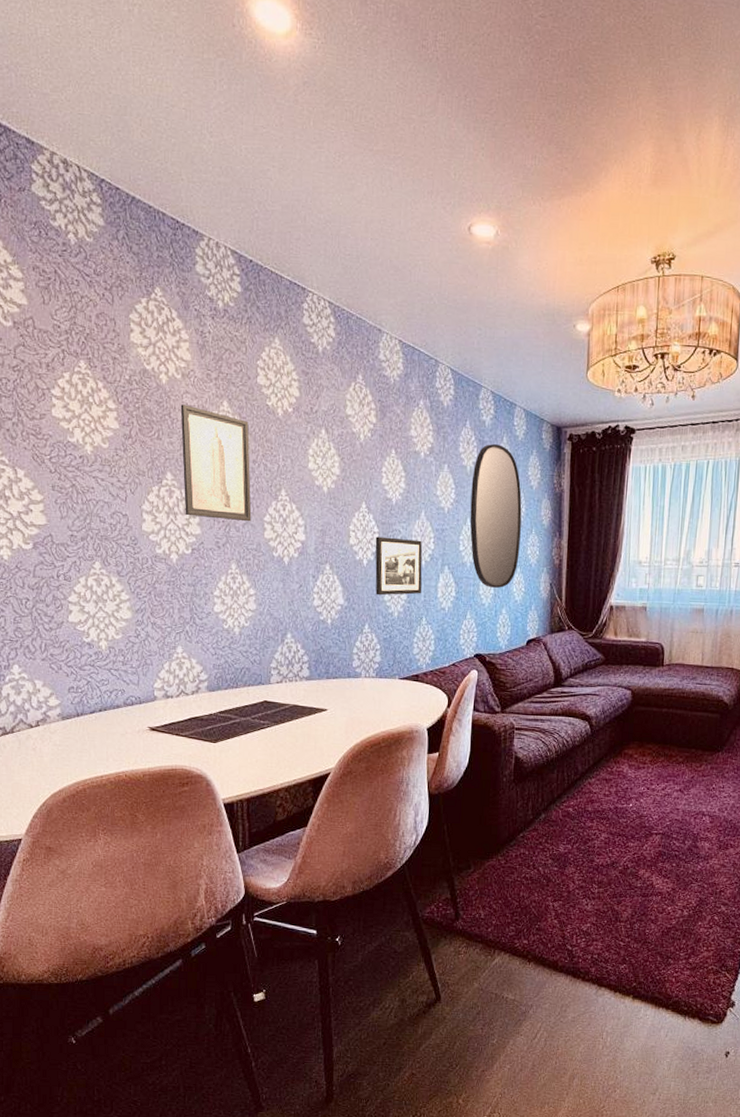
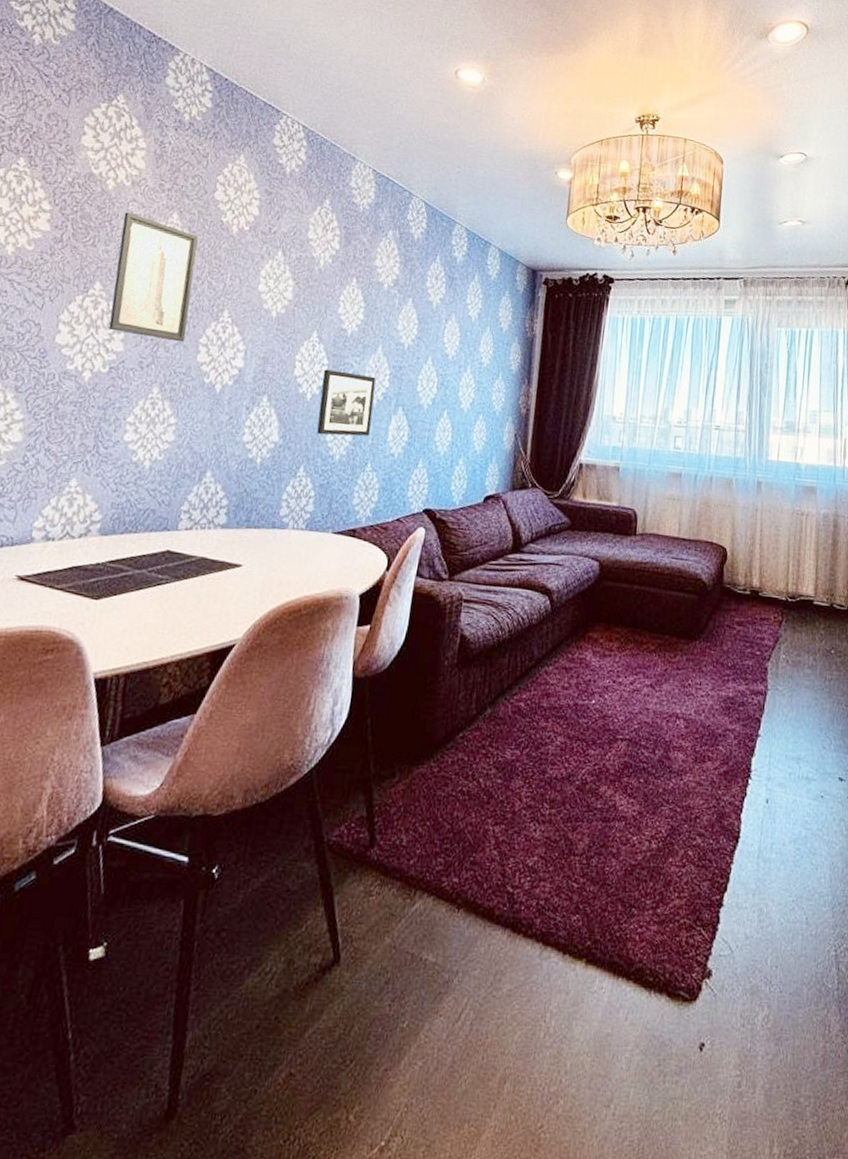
home mirror: present [469,444,522,588] -> none [430,281,490,436]

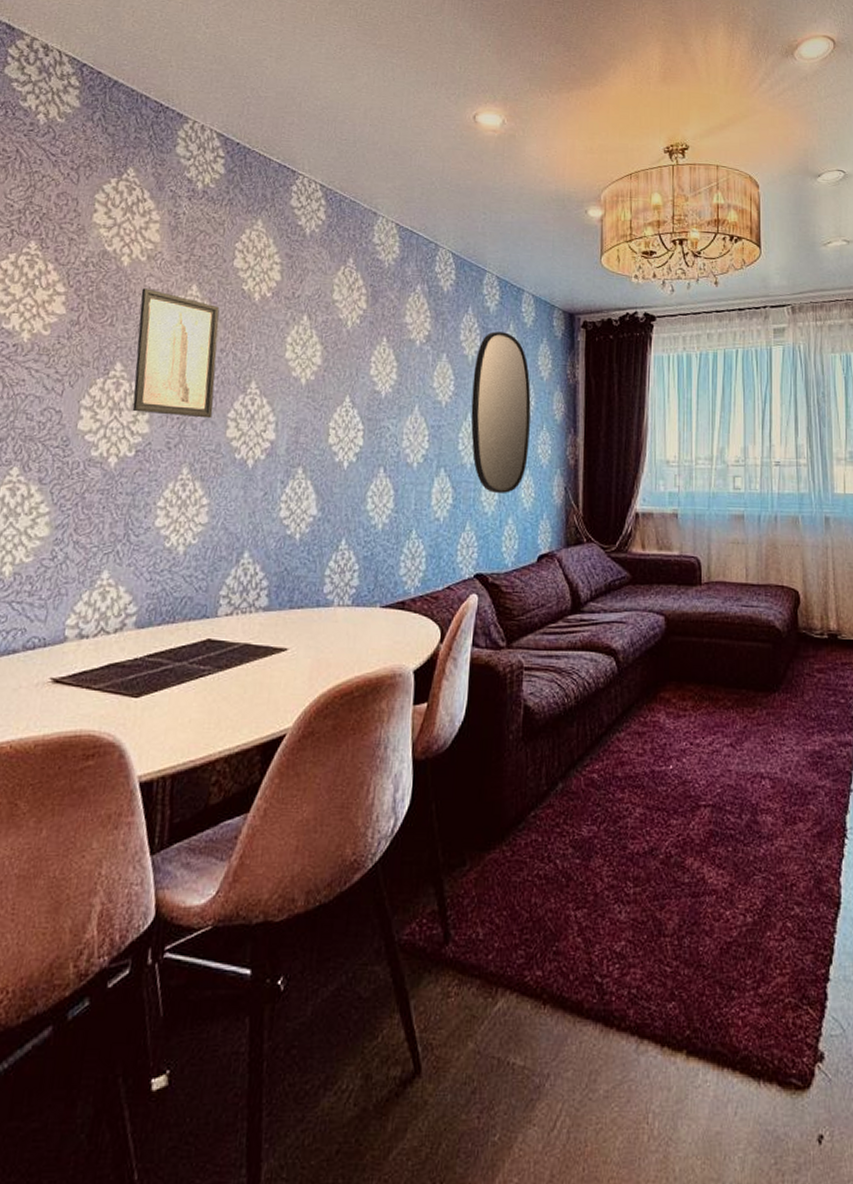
picture frame: present [316,369,376,436] -> none [356,434,415,504]
home mirror: none [430,281,490,436] -> present [470,331,531,493]

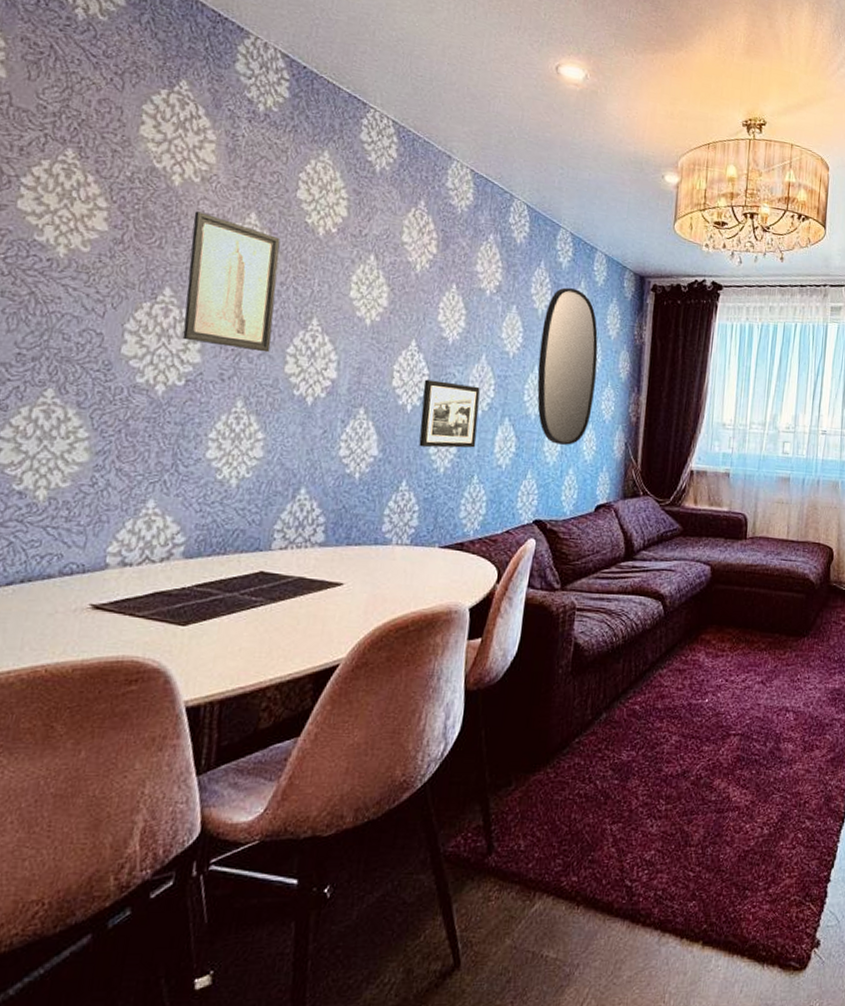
picture frame: none [356,434,415,504] -> present [418,379,480,448]

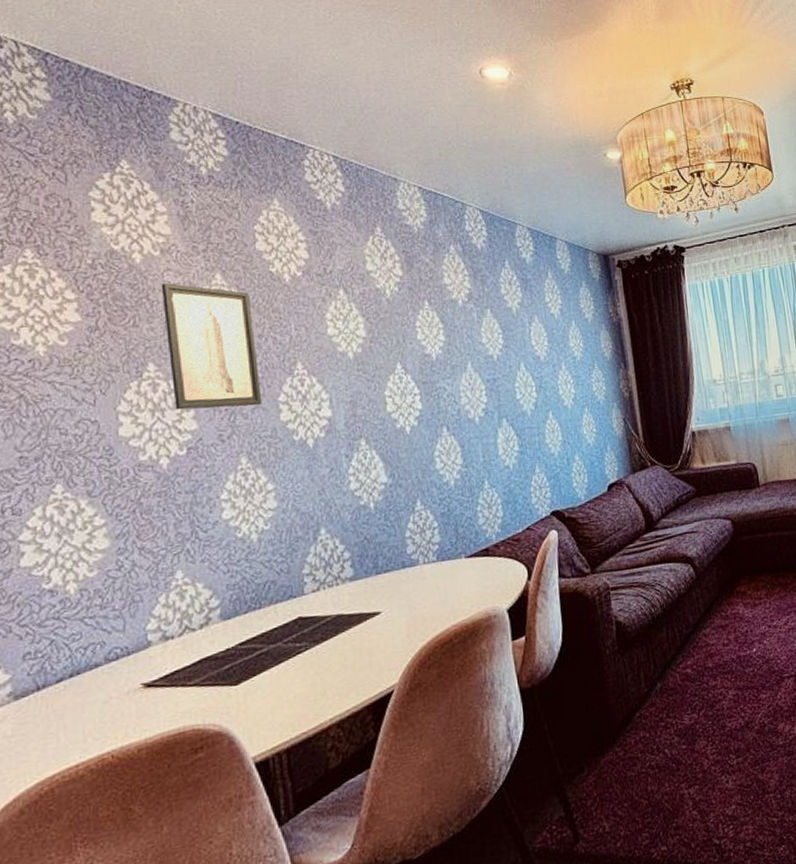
picture frame: present [418,379,480,448] -> none [417,395,480,465]
home mirror: present [537,287,598,445] -> none [519,281,585,434]

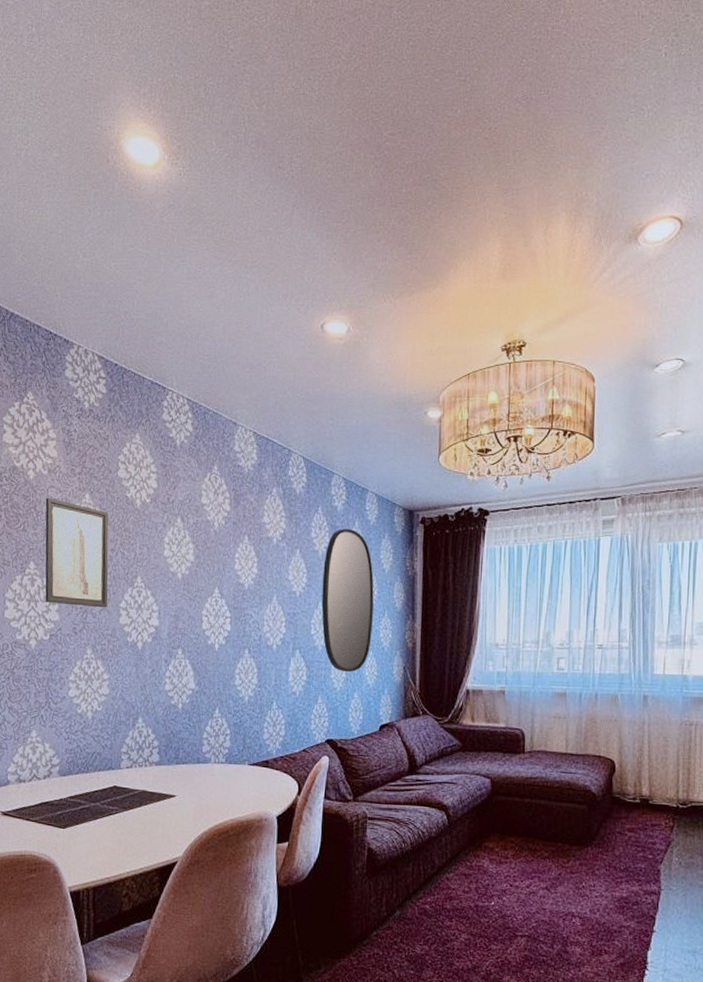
home mirror: none [519,281,585,434] -> present [321,529,374,672]

